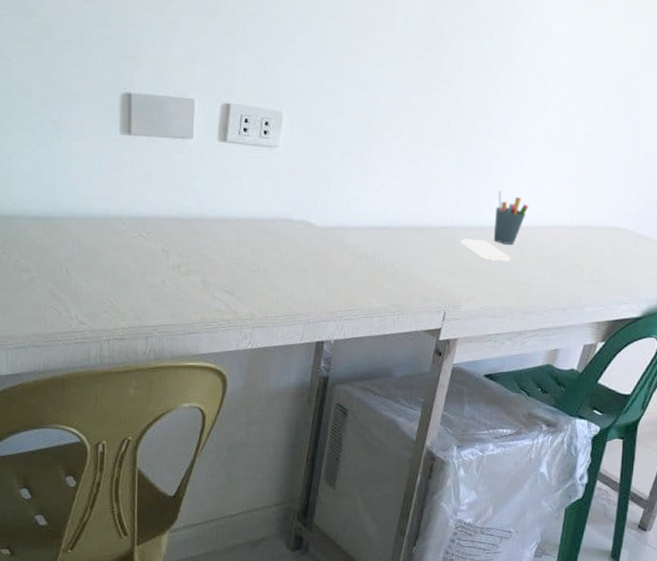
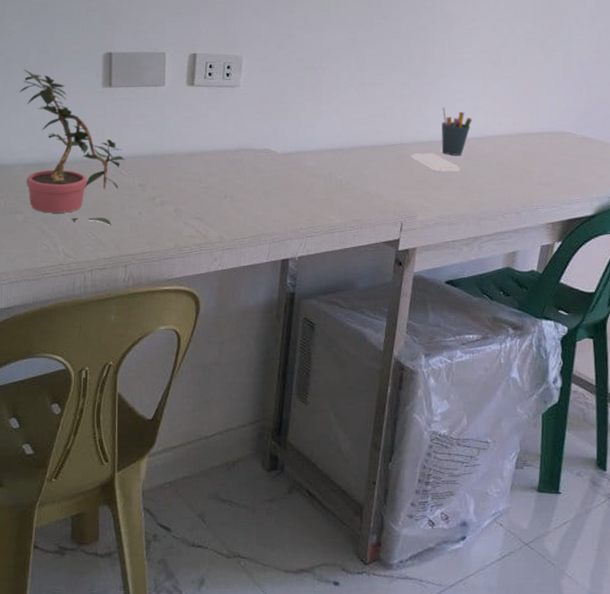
potted plant: none [22,103,146,293] -> present [20,69,125,225]

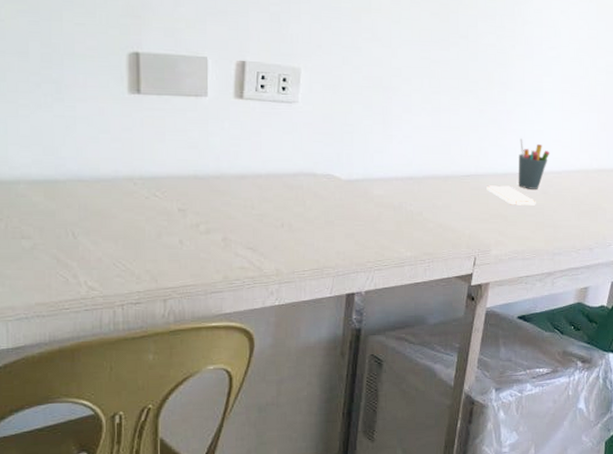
potted plant: present [20,69,125,225] -> none [18,64,160,255]

